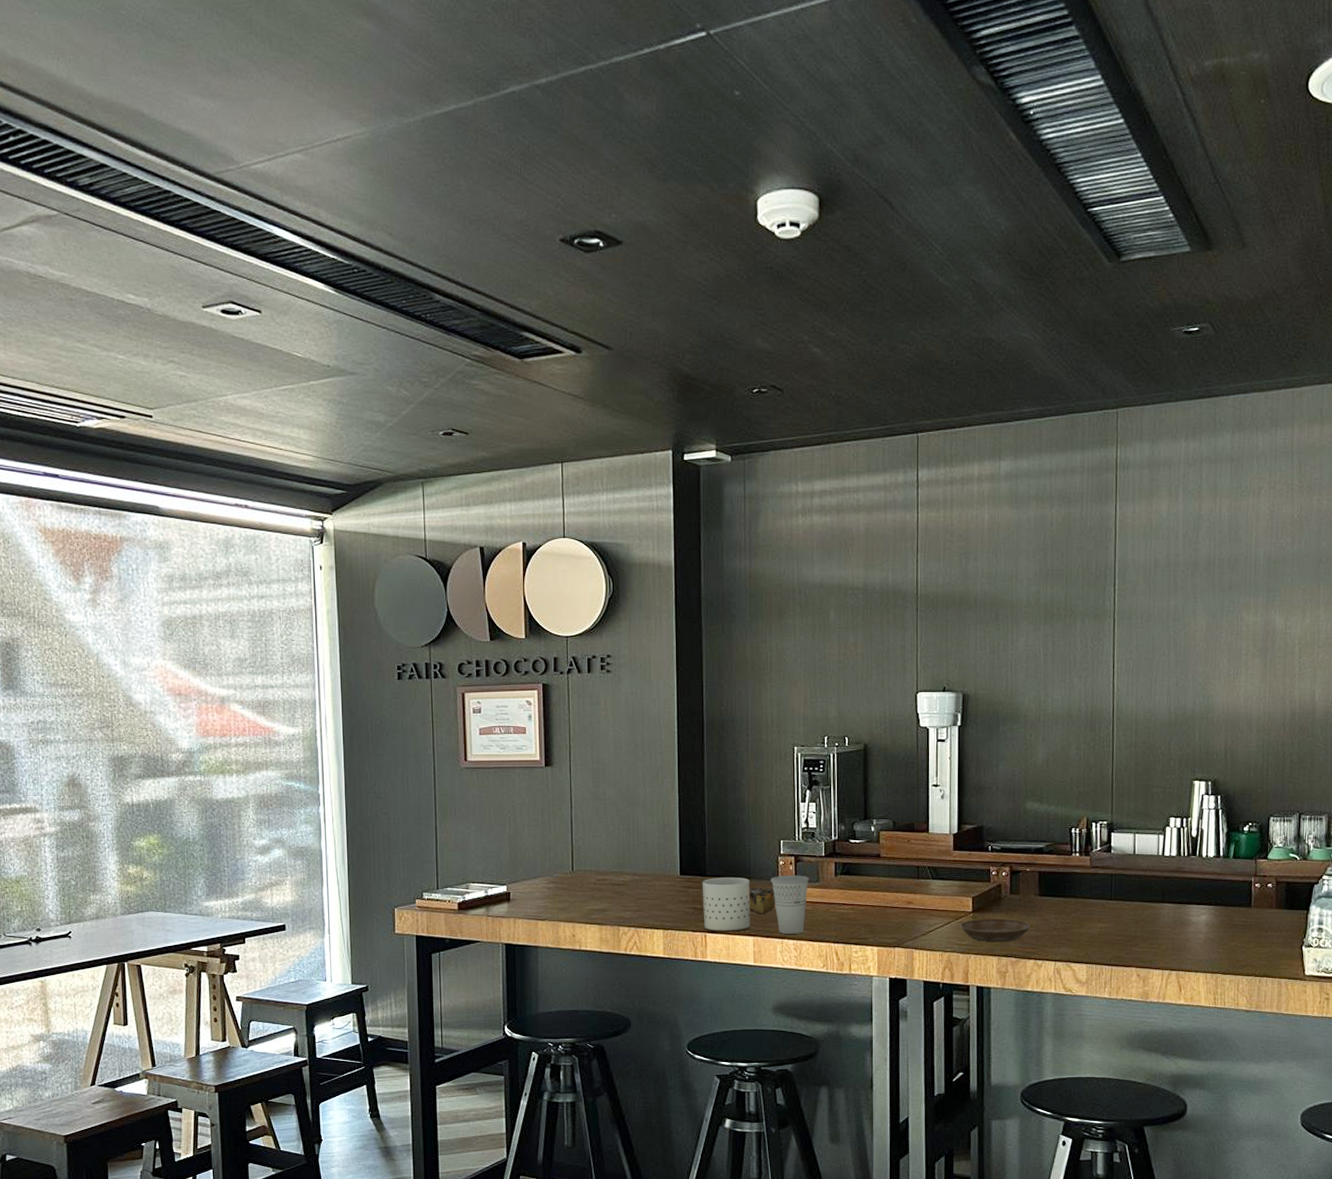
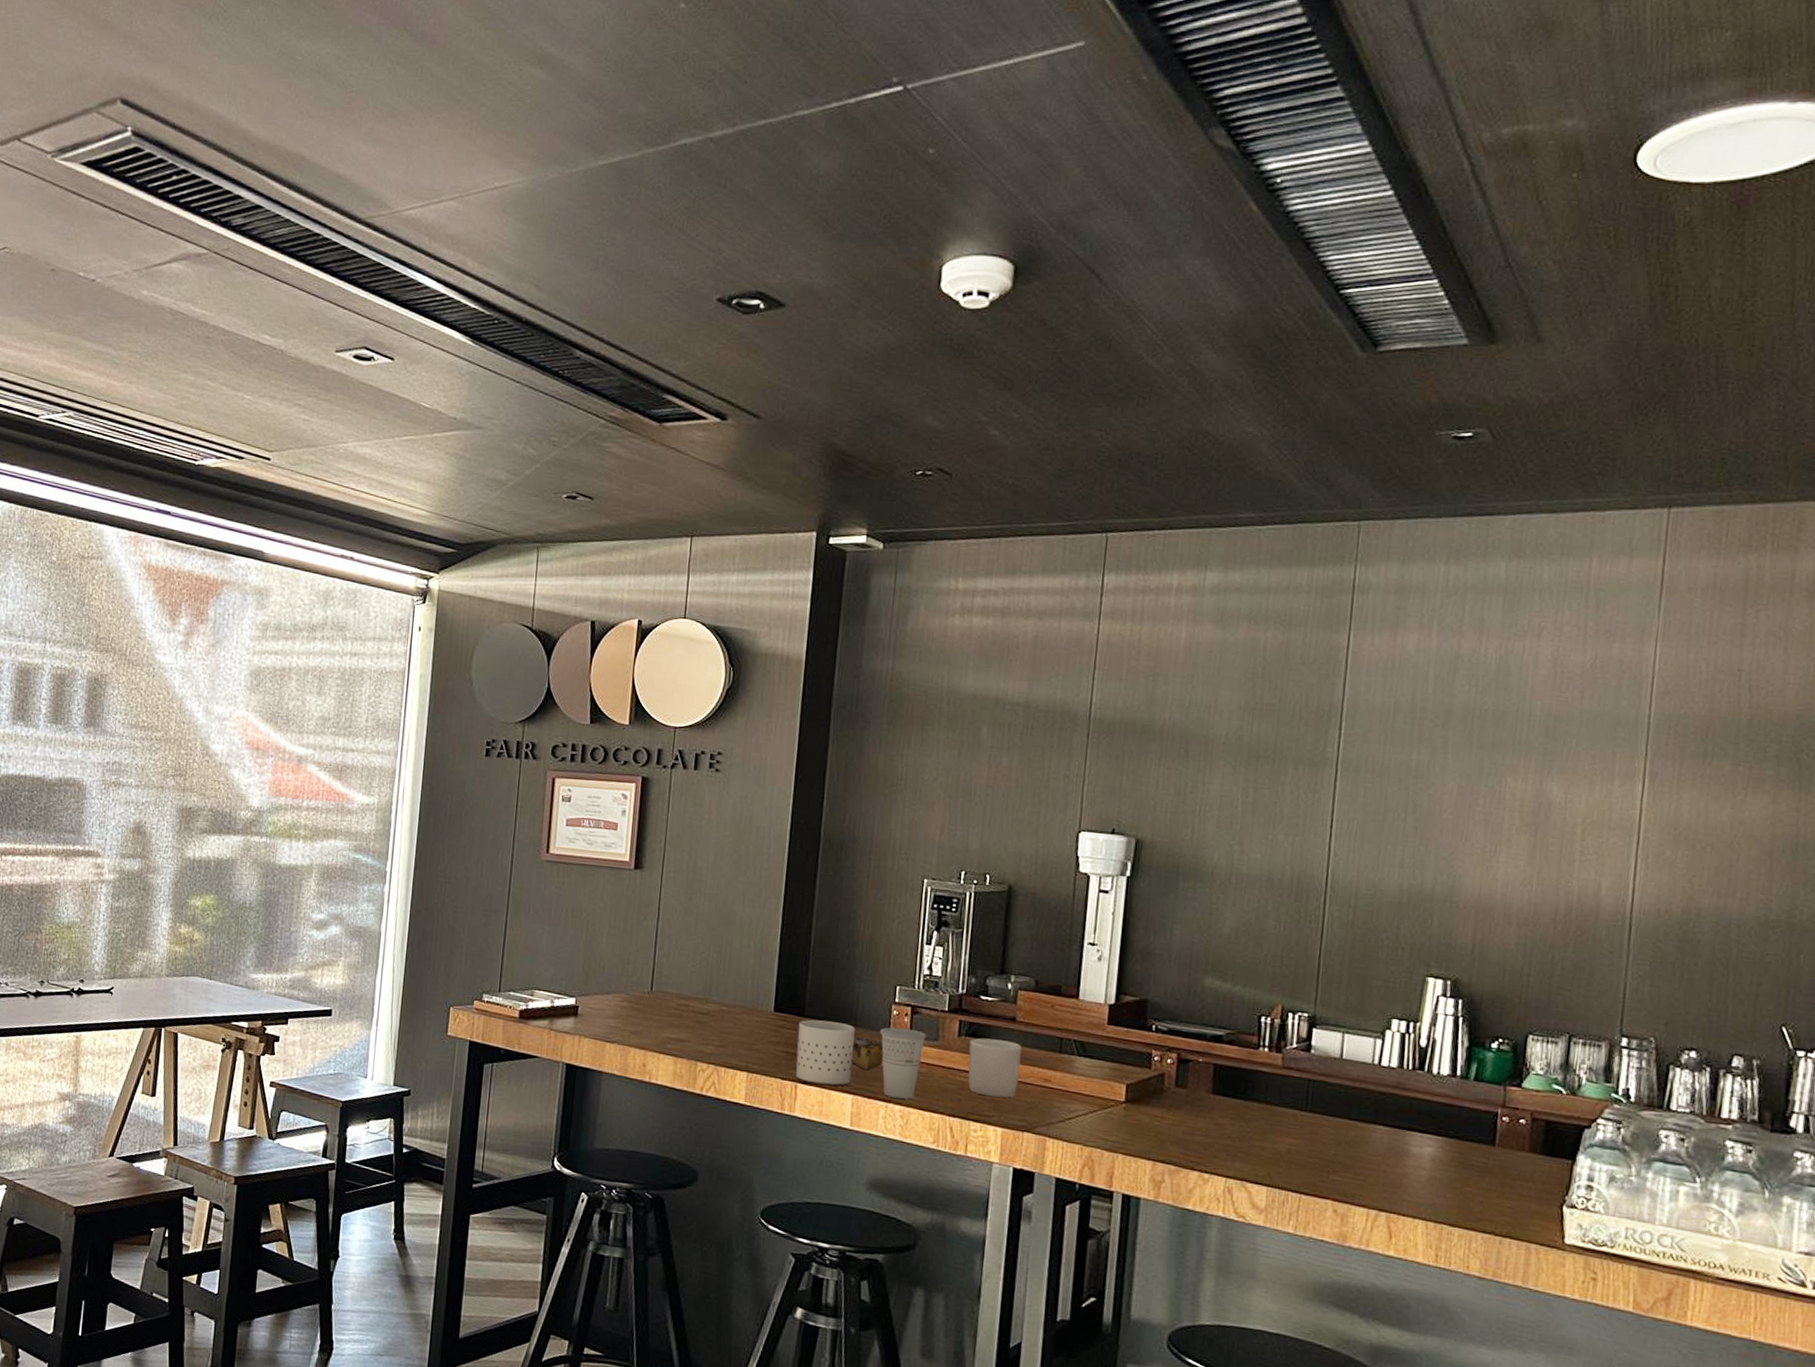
mug: none [845,874,887,923] -> present [967,1038,1022,1098]
saucer: present [960,918,1031,941] -> none [1108,1111,1198,1145]

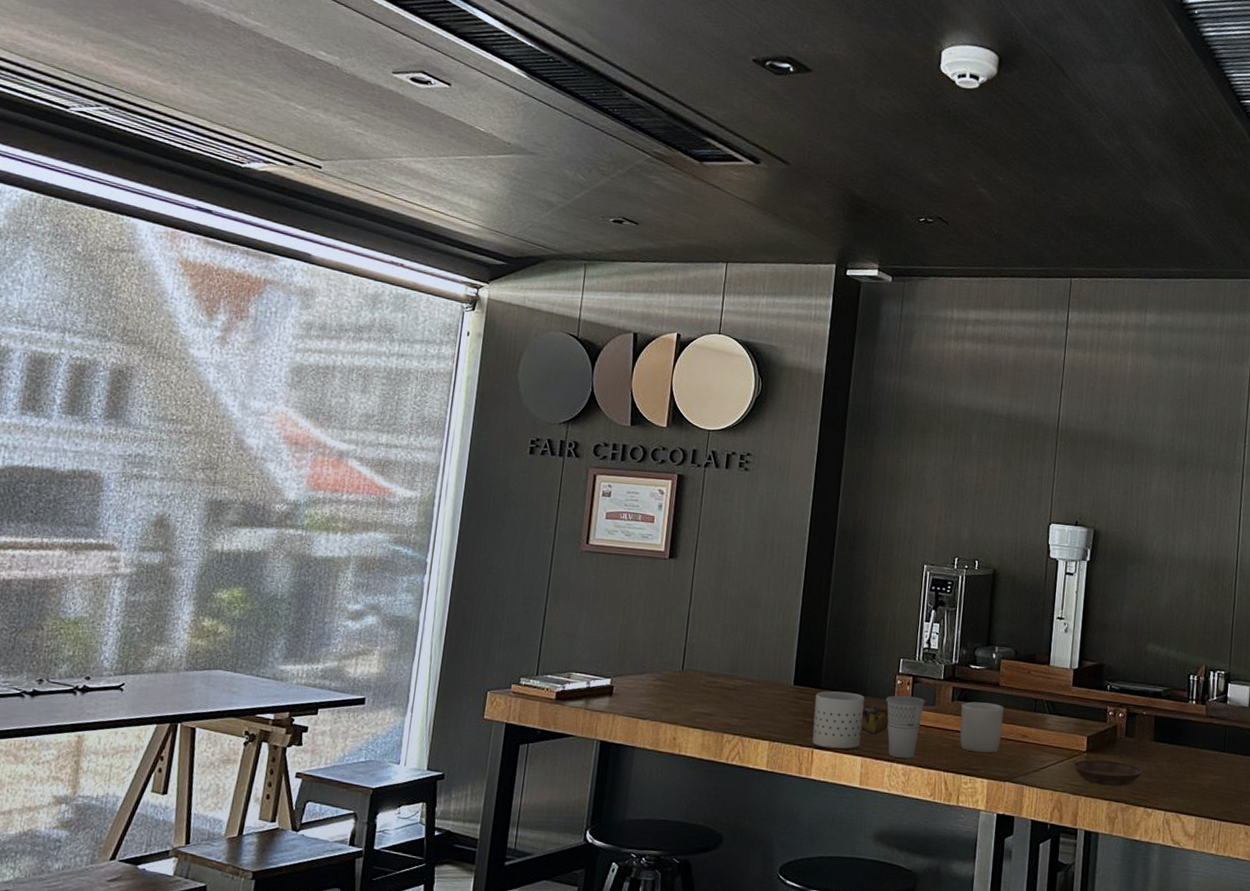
saucer: none [1108,1111,1198,1145] -> present [1073,759,1143,786]

